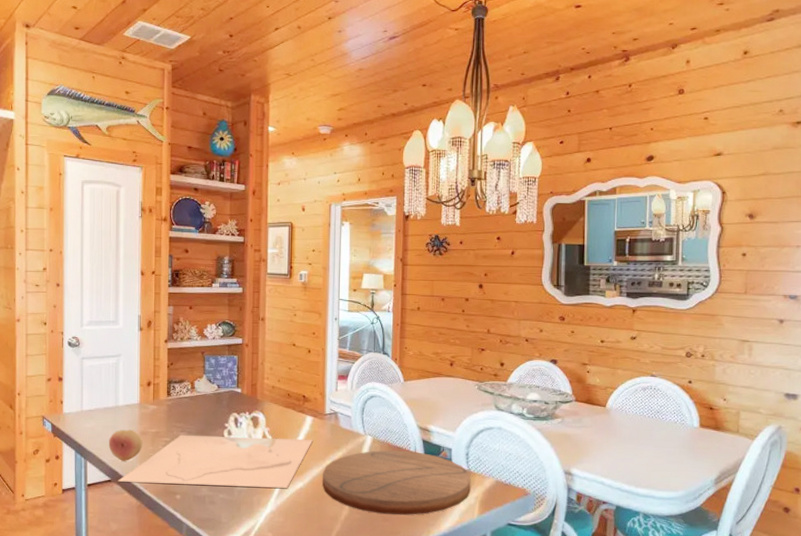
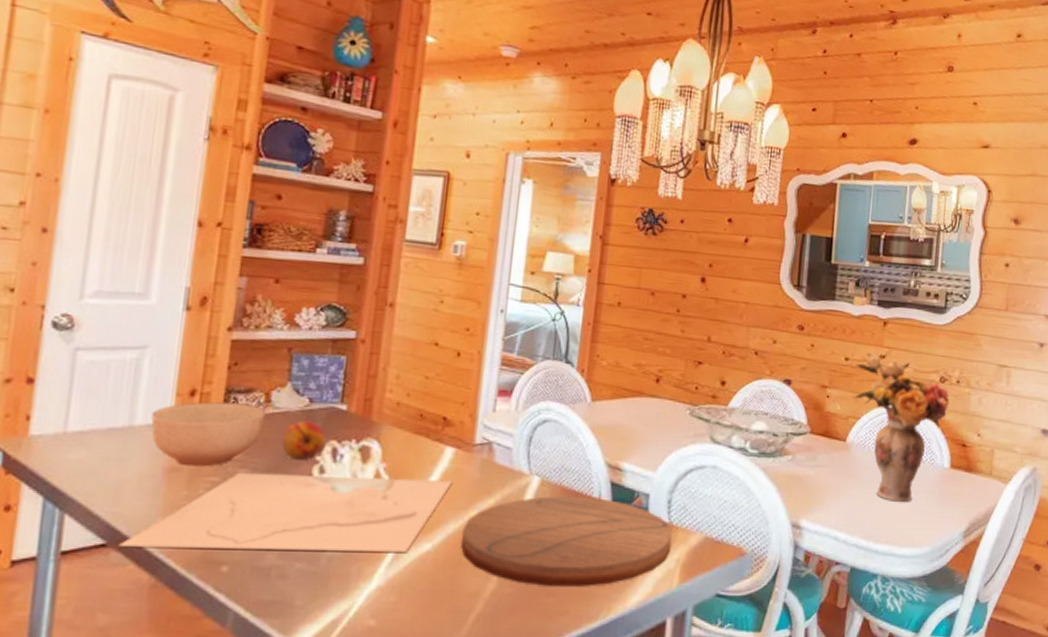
fruit: present [109,429,143,461] -> none [108,463,172,514]
bowl: none [127,389,193,431] -> present [151,401,267,467]
fruit: none [203,400,230,427] -> present [281,420,327,461]
flower arrangement: none [610,335,696,455] -> present [853,352,949,502]

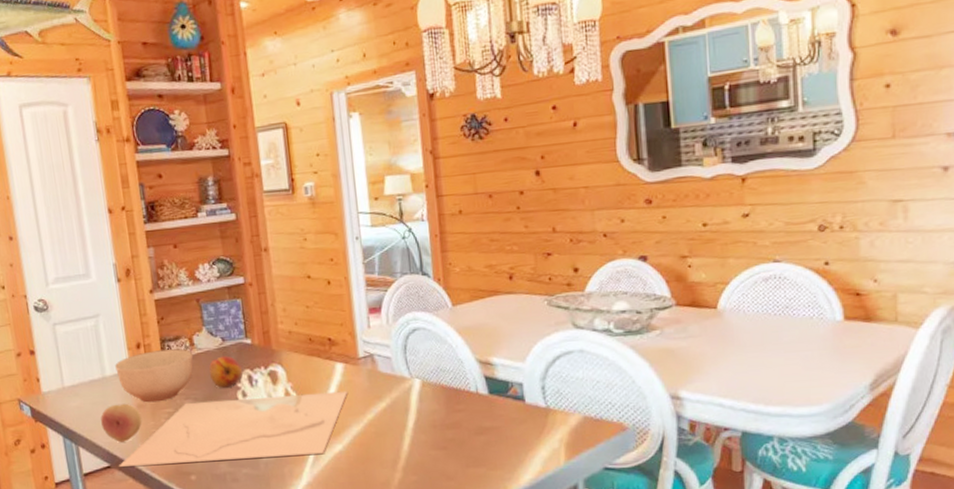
fruit: none [108,463,172,514] -> present [101,403,142,443]
cutting board: present [461,496,672,586] -> none [365,392,552,472]
flower arrangement: present [853,352,949,502] -> none [716,214,833,362]

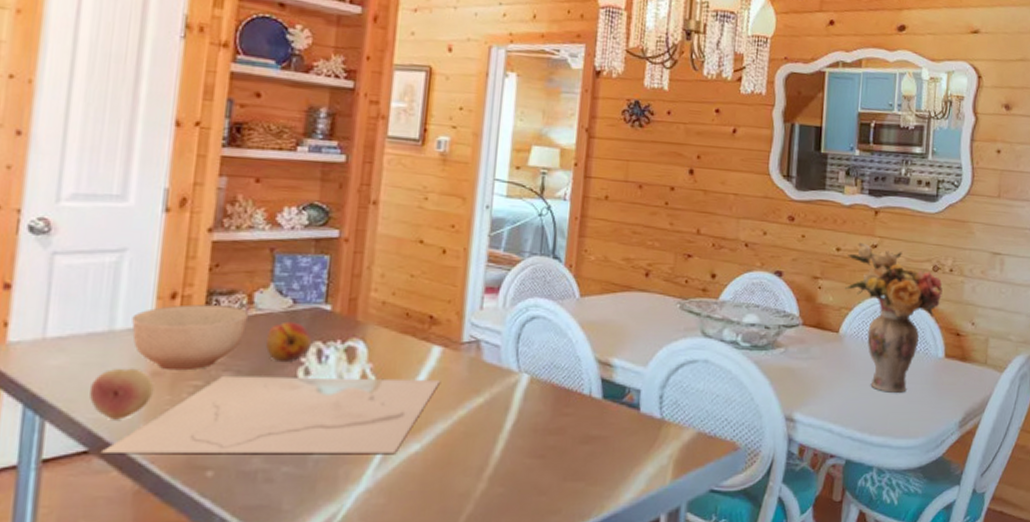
flower arrangement: none [716,214,833,362] -> present [845,242,943,393]

